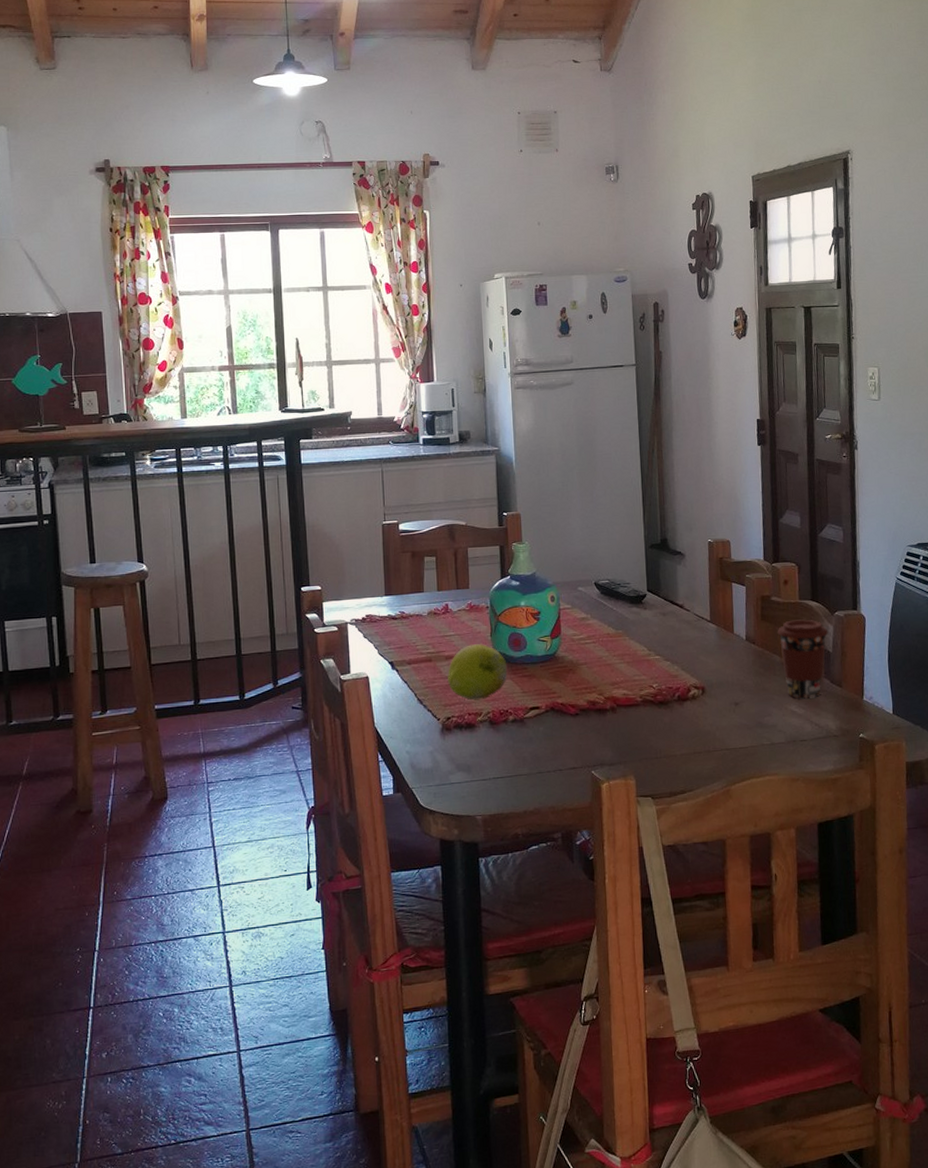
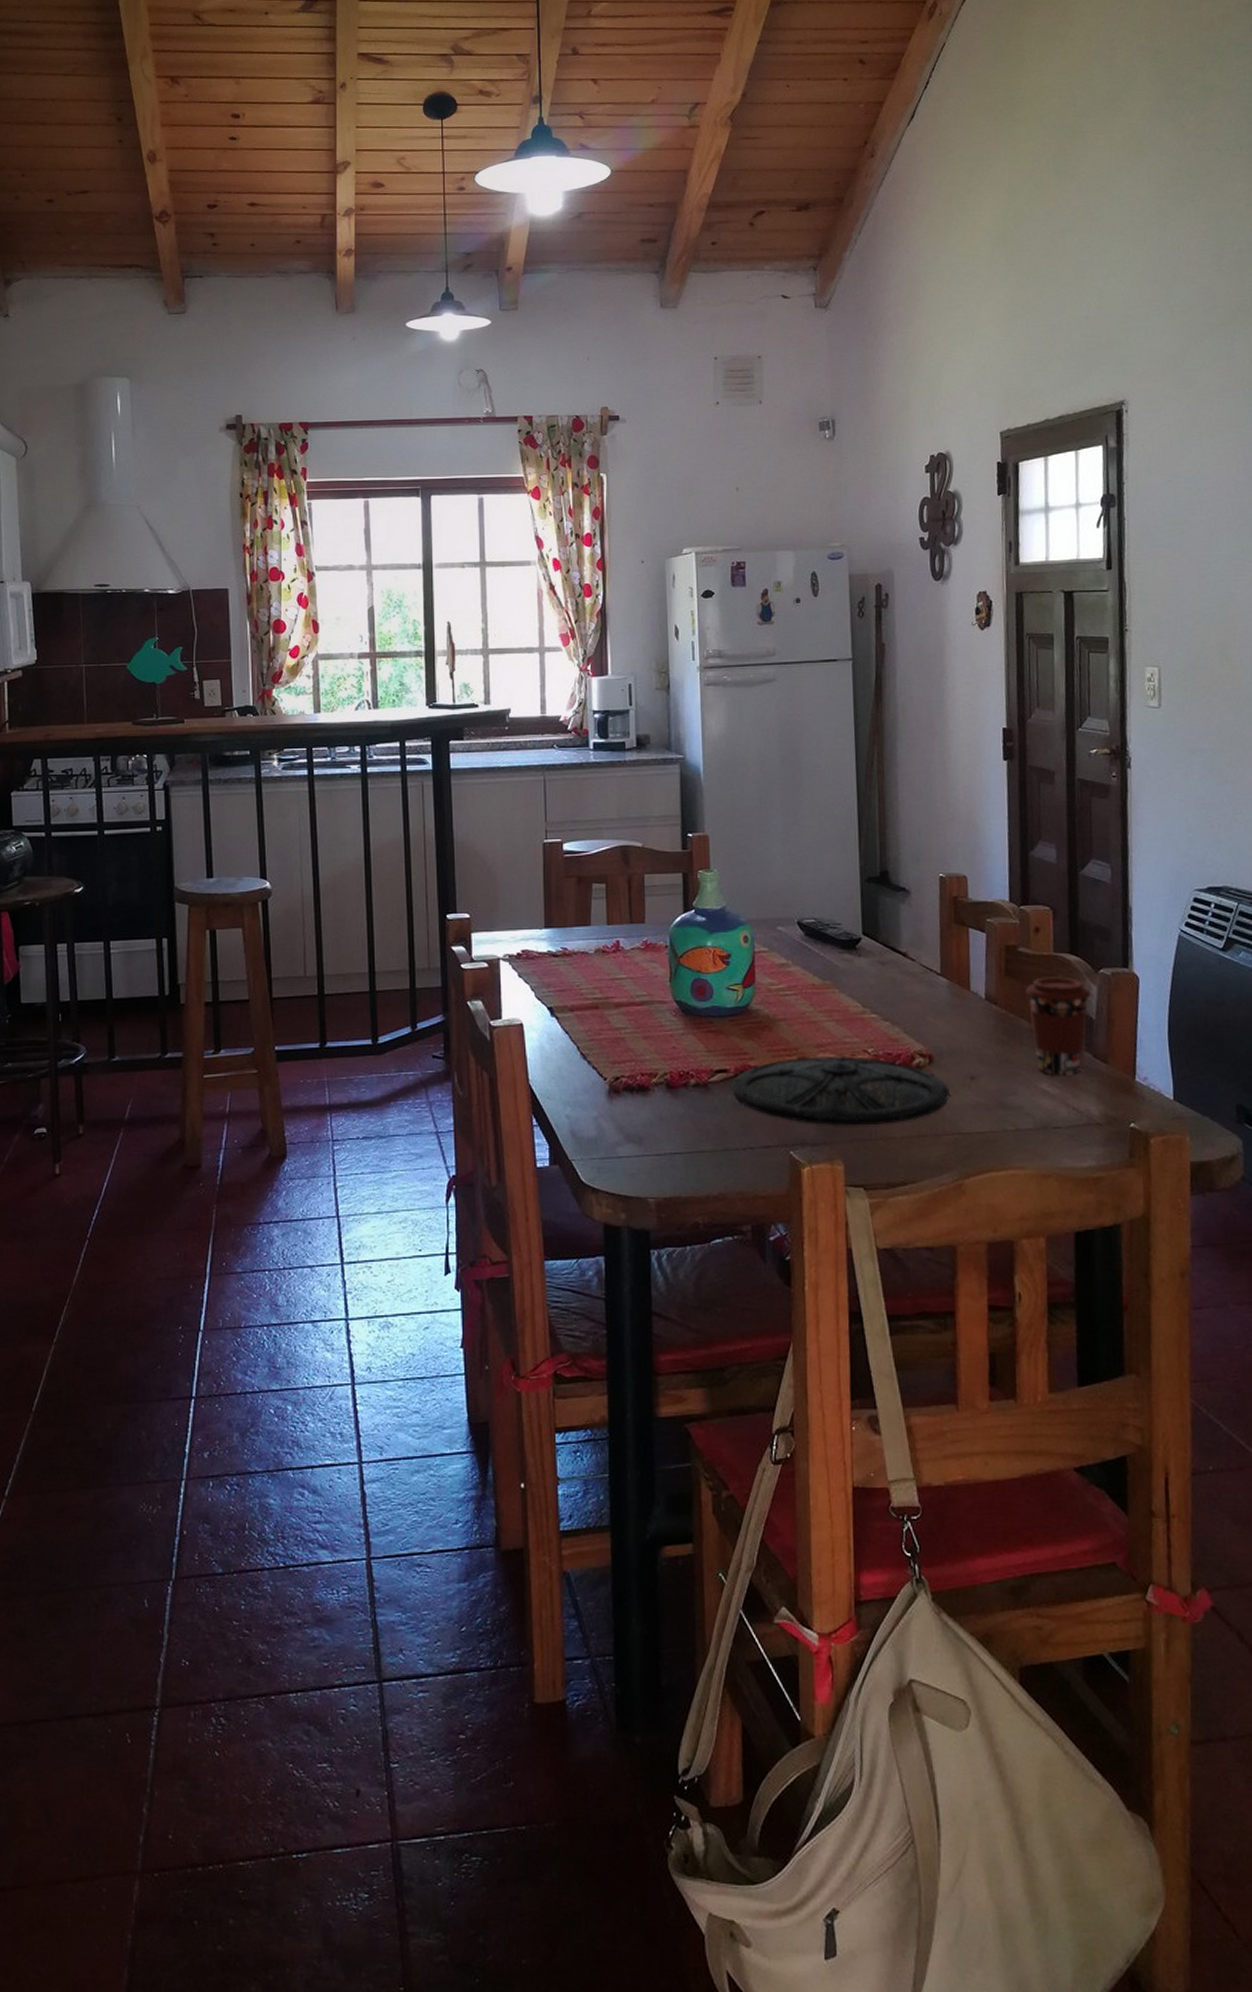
fruit: present [448,644,508,701] -> none [617,990,689,1058]
plate: none [544,691,719,748] -> present [732,1056,950,1126]

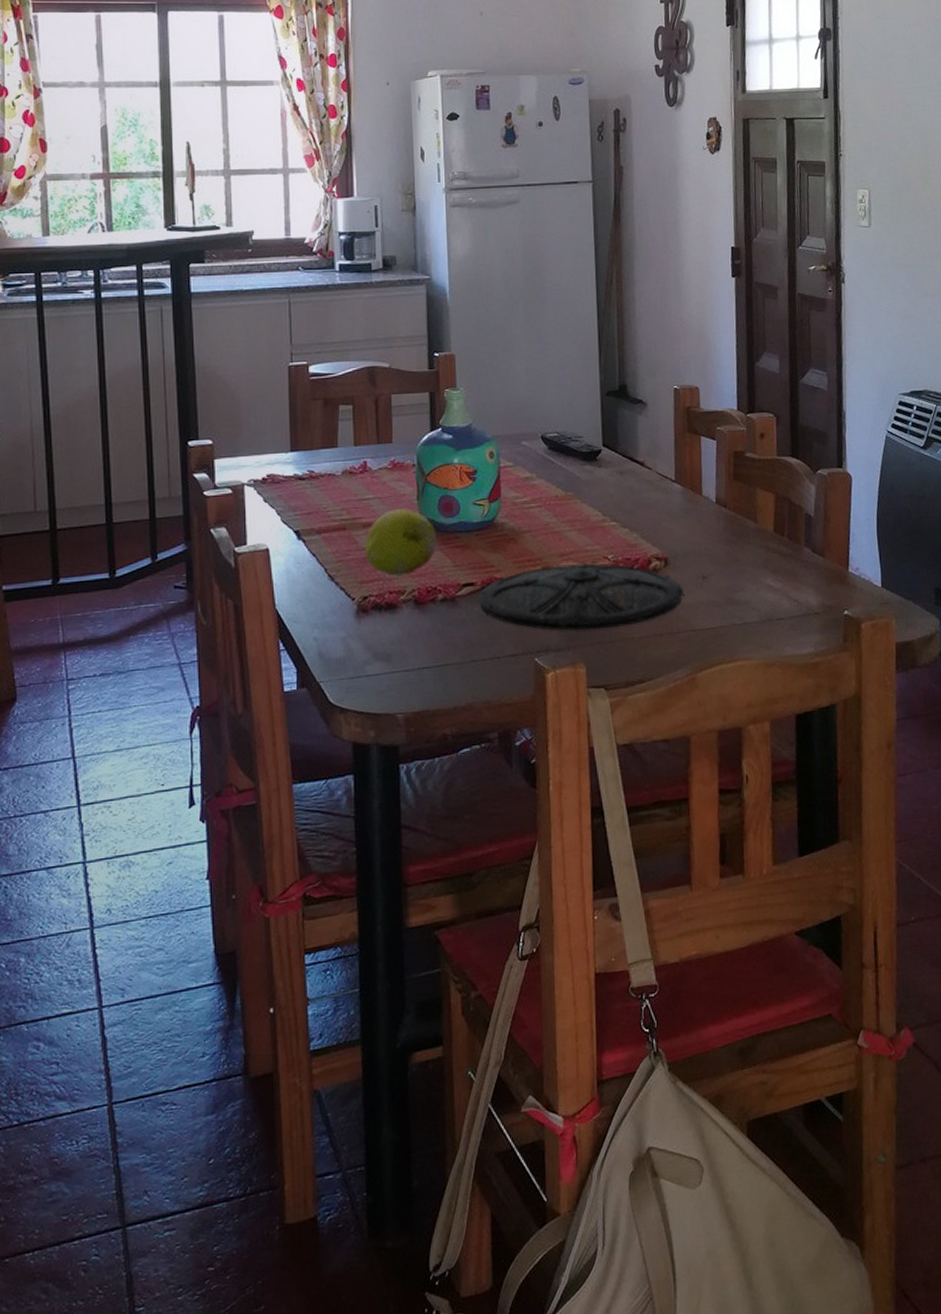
fruit: none [617,990,689,1058] -> present [365,509,437,576]
coffee cup: present [1025,977,1091,1076] -> none [751,478,810,571]

